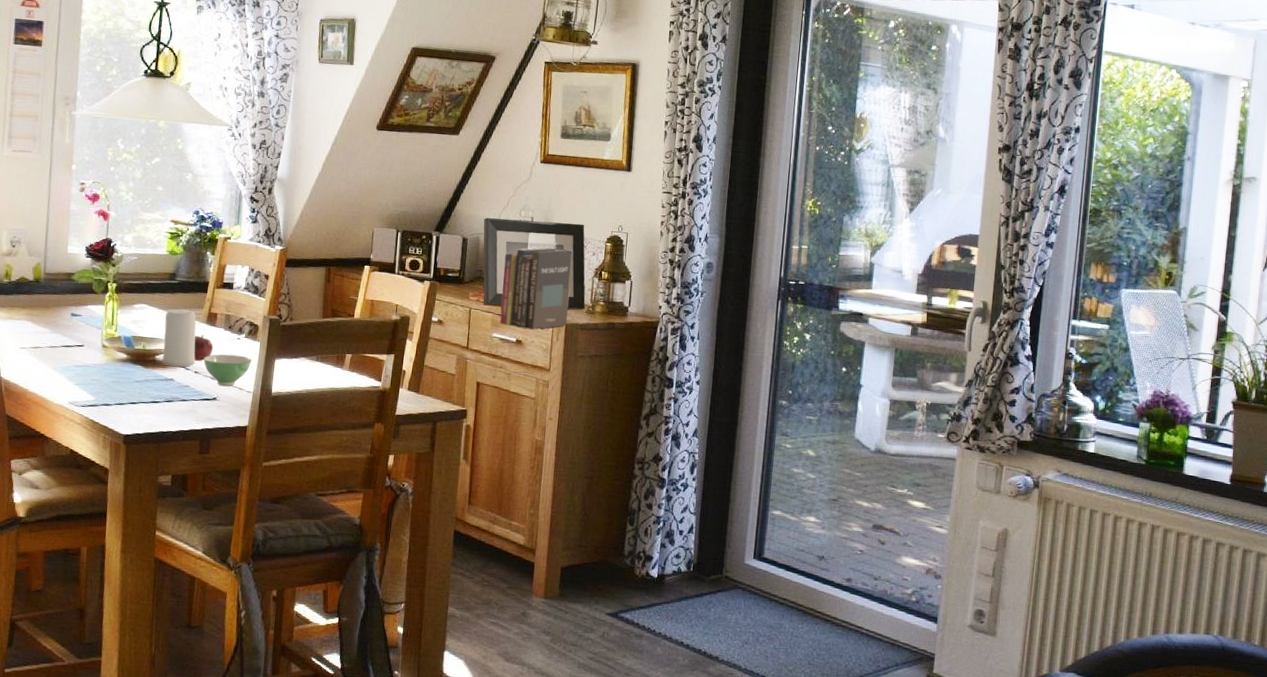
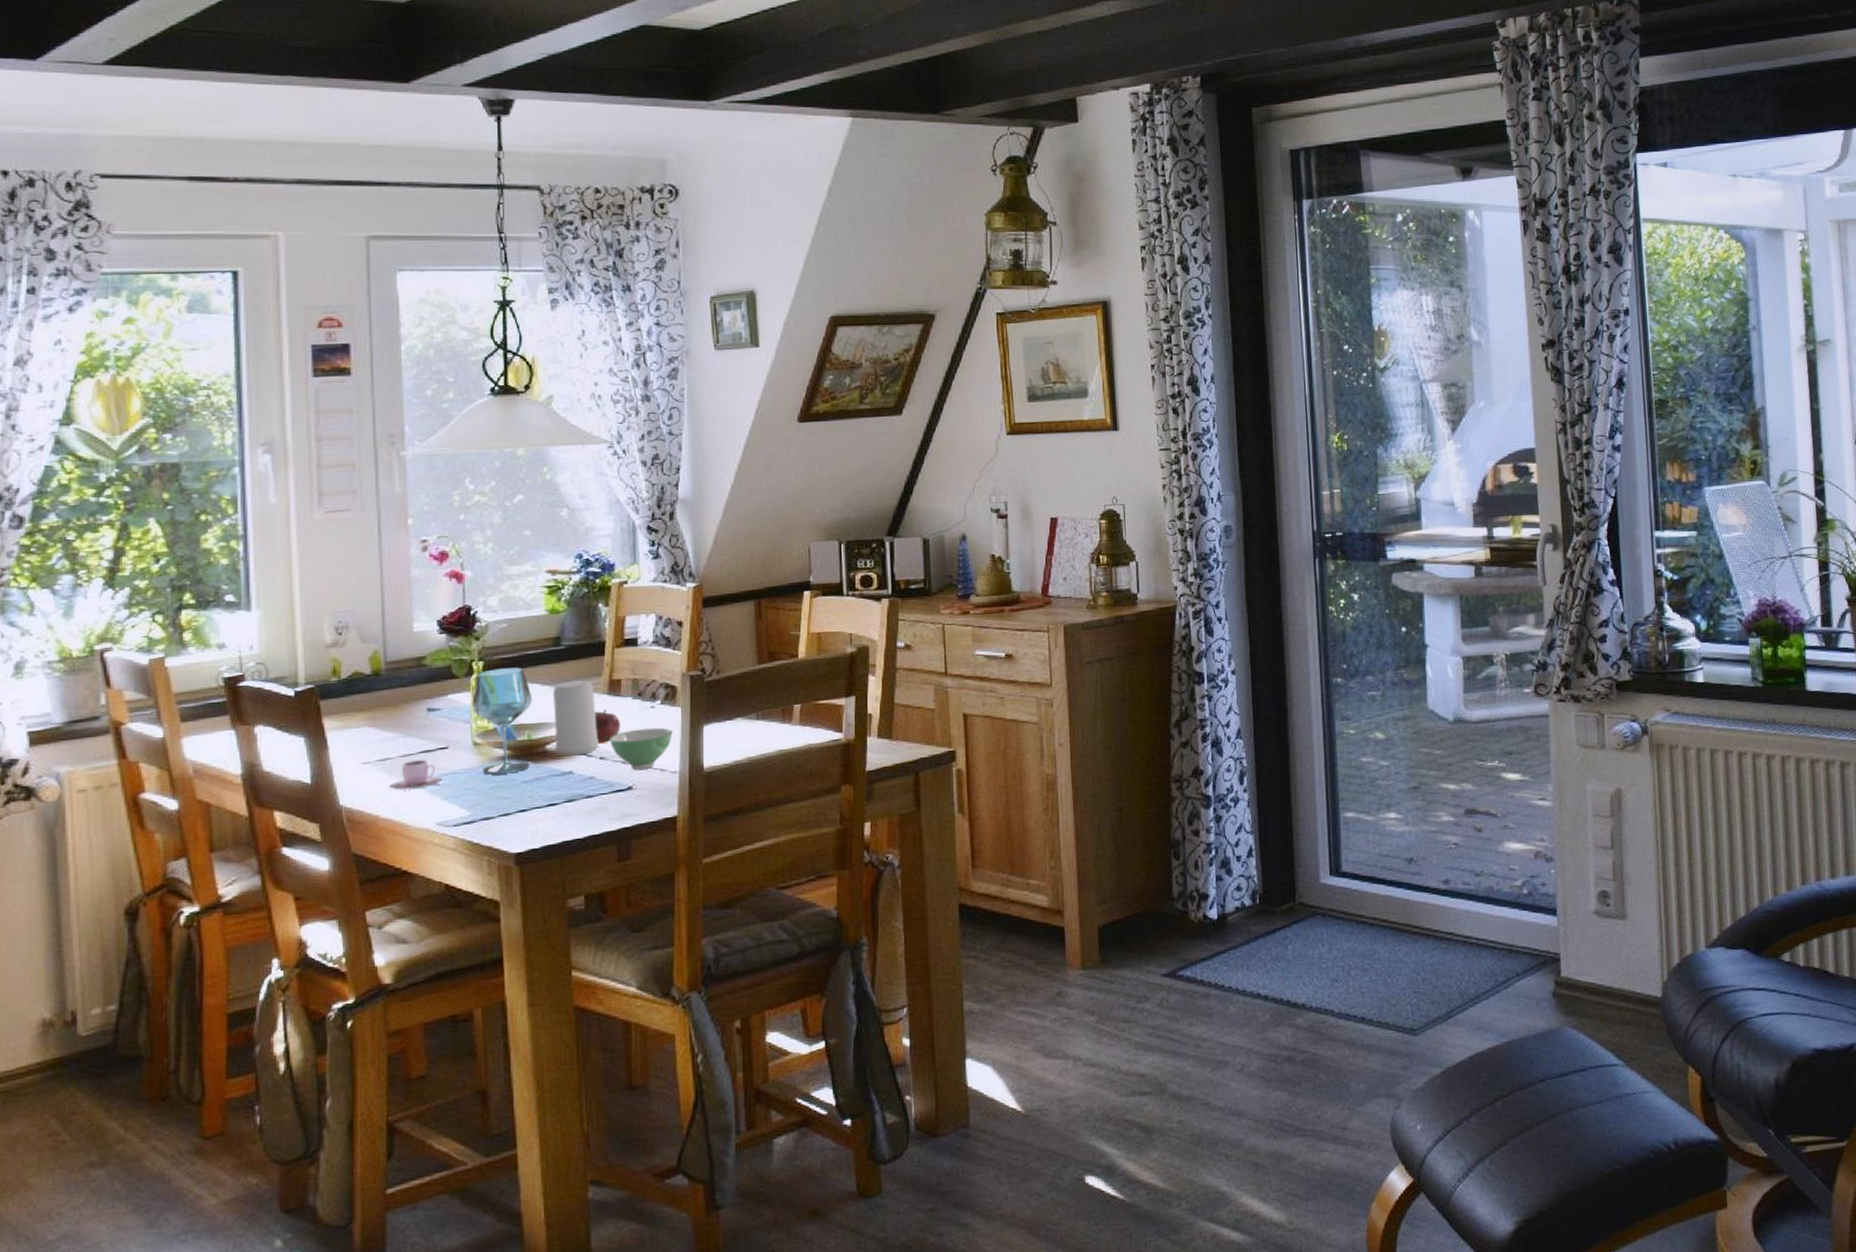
teacup: none [37,351,78,374] -> present [389,760,443,791]
wine glass: none [104,290,150,373] -> present [472,667,533,775]
picture frame: present [483,218,586,310] -> none [946,501,1084,618]
books: present [499,247,573,330] -> none [978,535,1066,640]

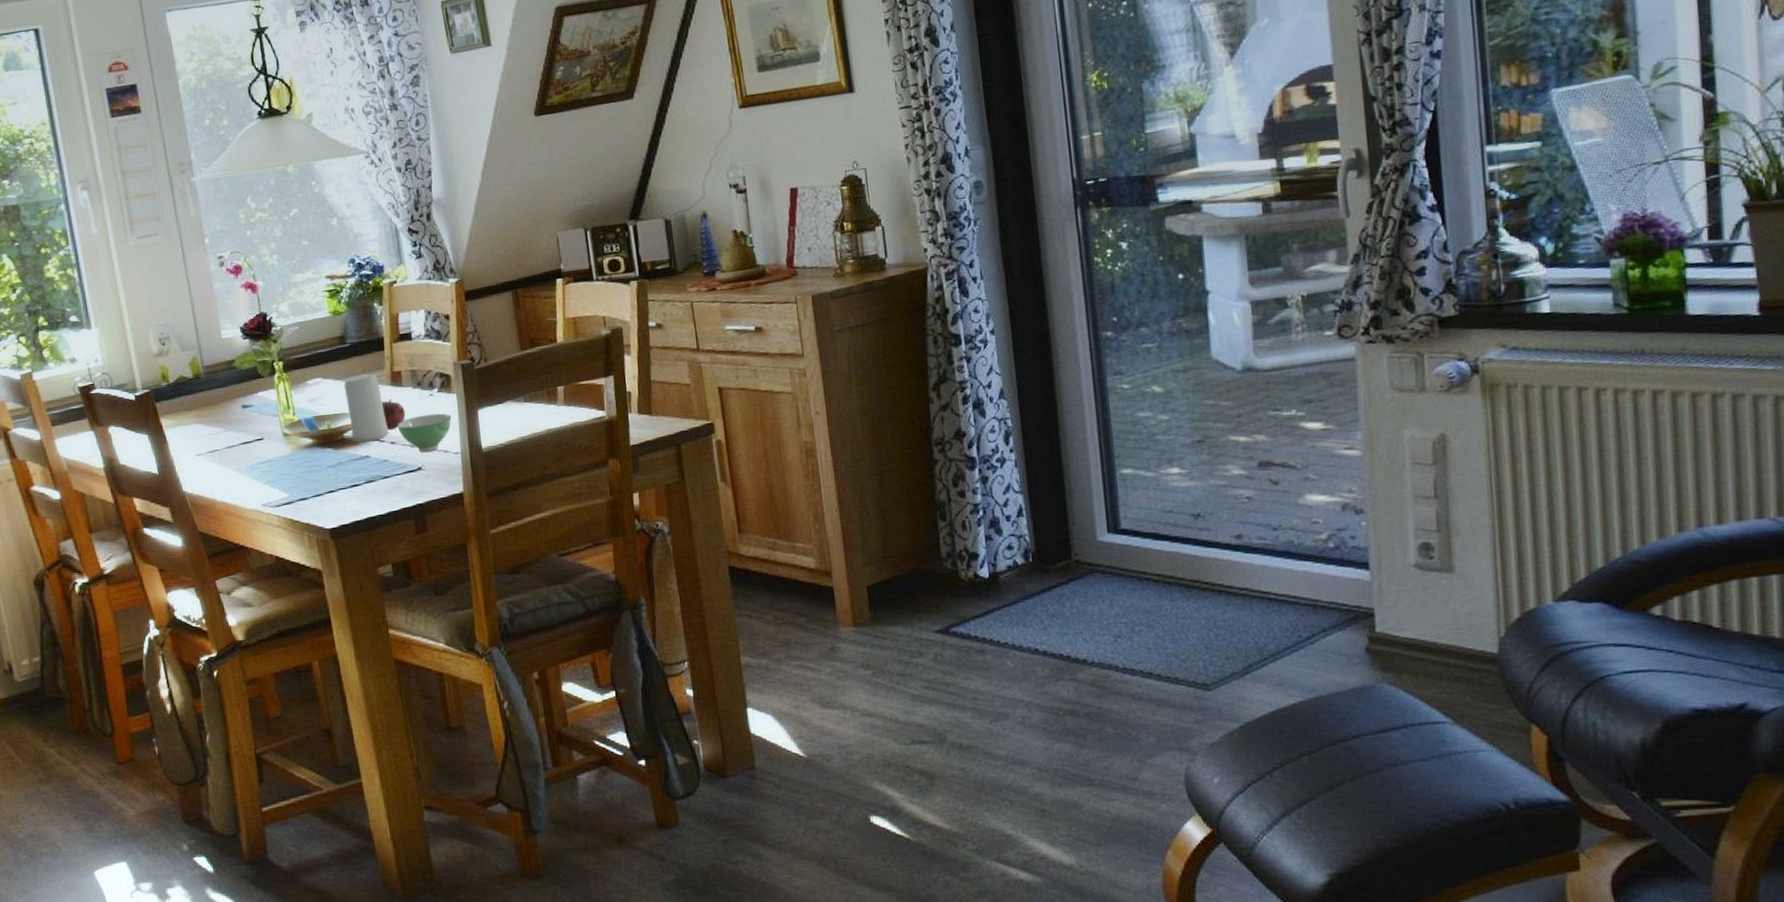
teacup: present [389,760,443,791] -> none [220,450,263,478]
wine glass: present [472,667,533,775] -> none [277,365,333,461]

